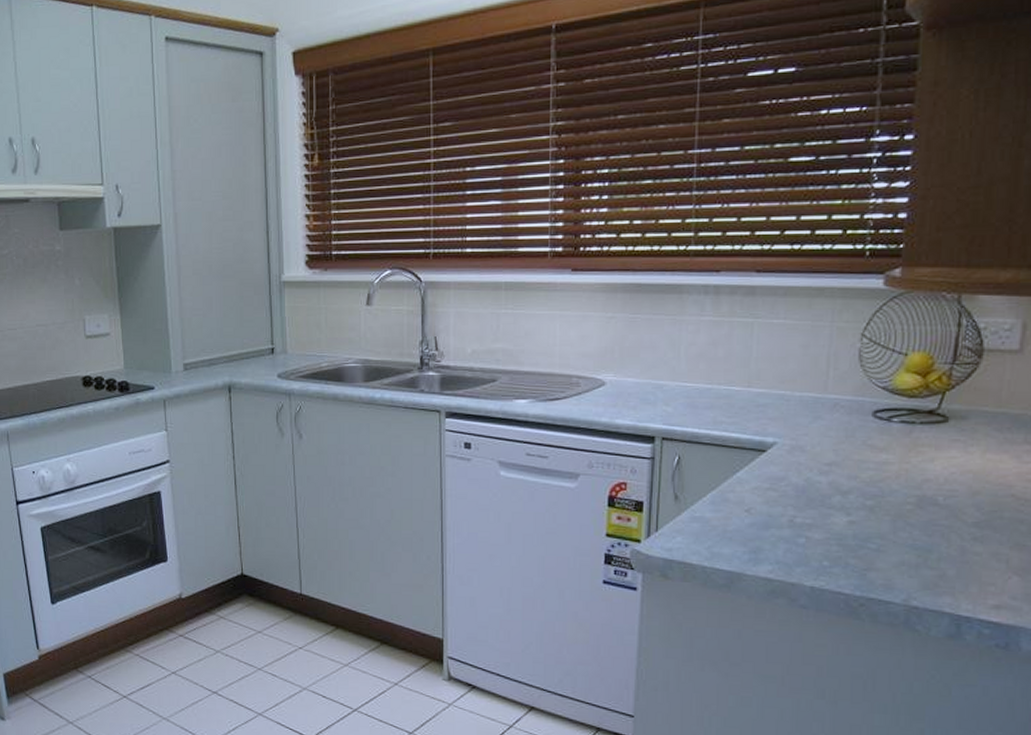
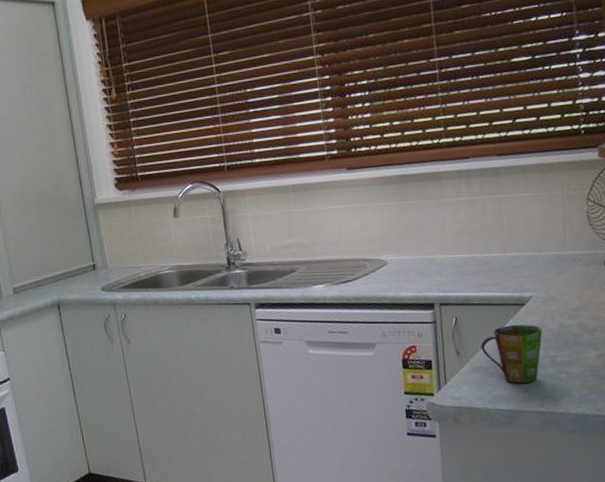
cup: none [704,473,784,543] -> present [480,324,543,384]

